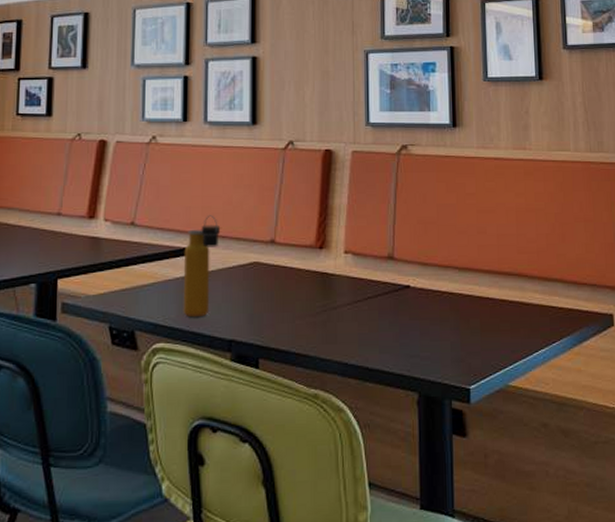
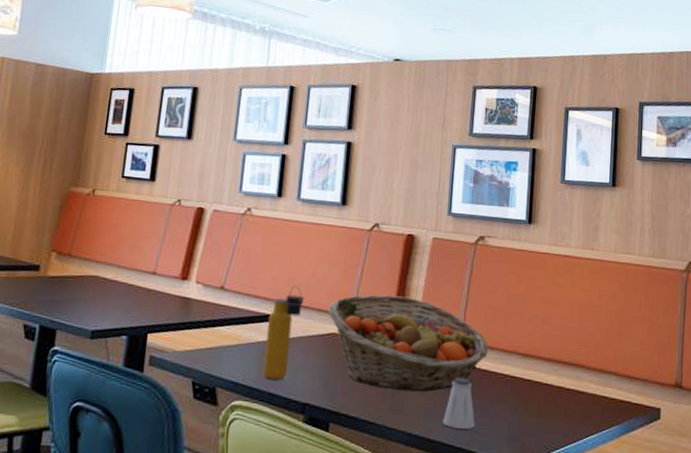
fruit basket: none [247,216,422,318] -> present [328,295,488,392]
saltshaker: none [380,299,415,354] -> present [443,378,475,429]

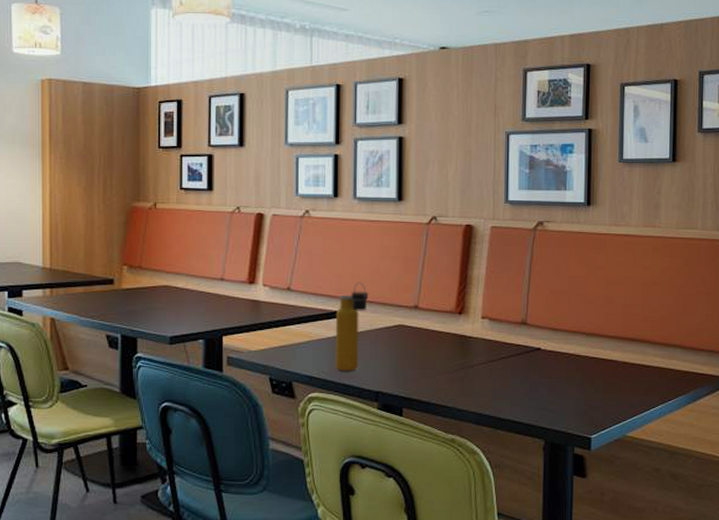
fruit basket: present [328,295,488,392] -> none [393,285,552,375]
saltshaker: present [443,378,475,429] -> none [511,360,543,407]

